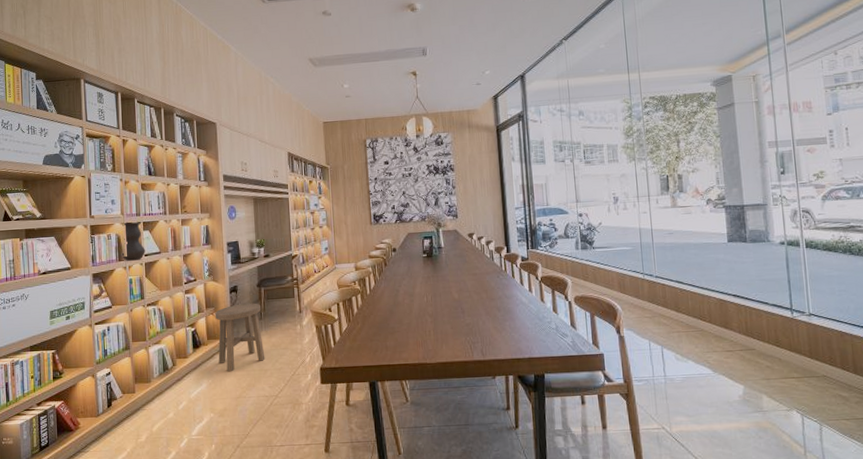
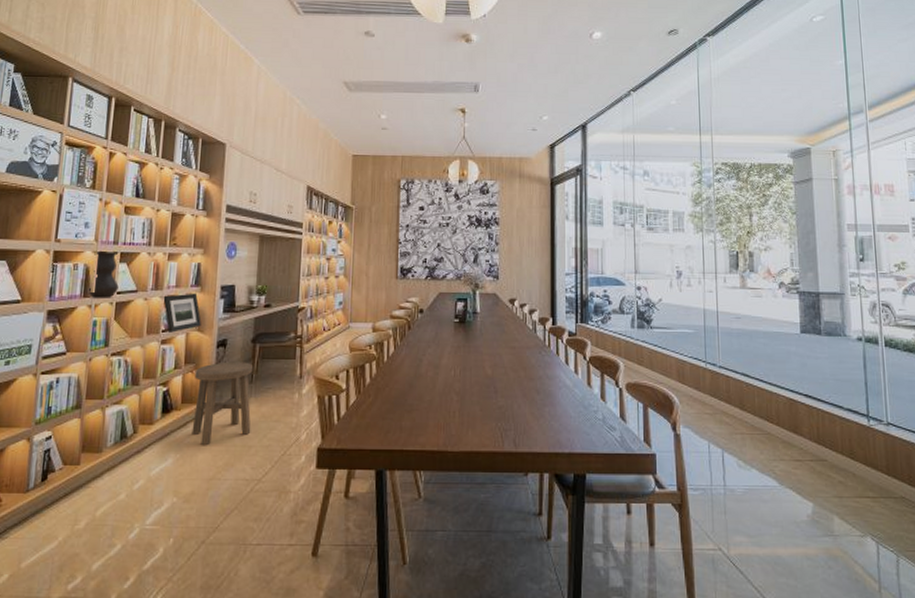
picture frame: none [182,250,215,285] -> present [163,293,201,334]

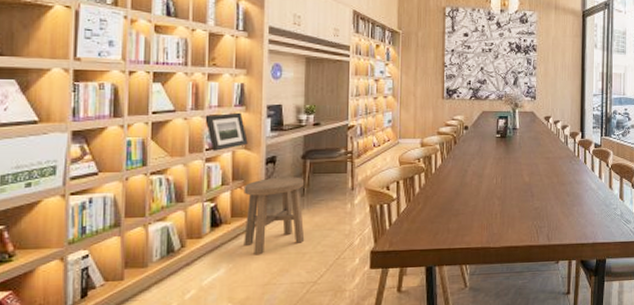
vase: present [86,252,119,300] -> none [116,71,154,119]

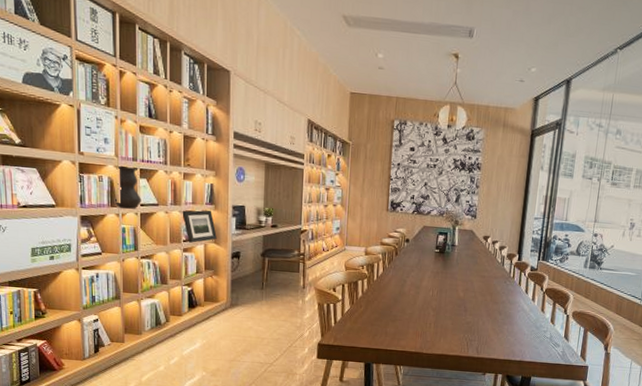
vase: none [116,71,154,119] -> present [113,166,141,210]
stool: present [243,177,305,255] -> none [214,270,264,336]

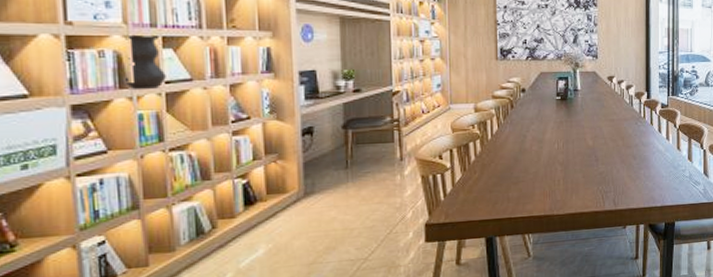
picture frame: present [182,210,217,244] -> none [227,79,280,124]

